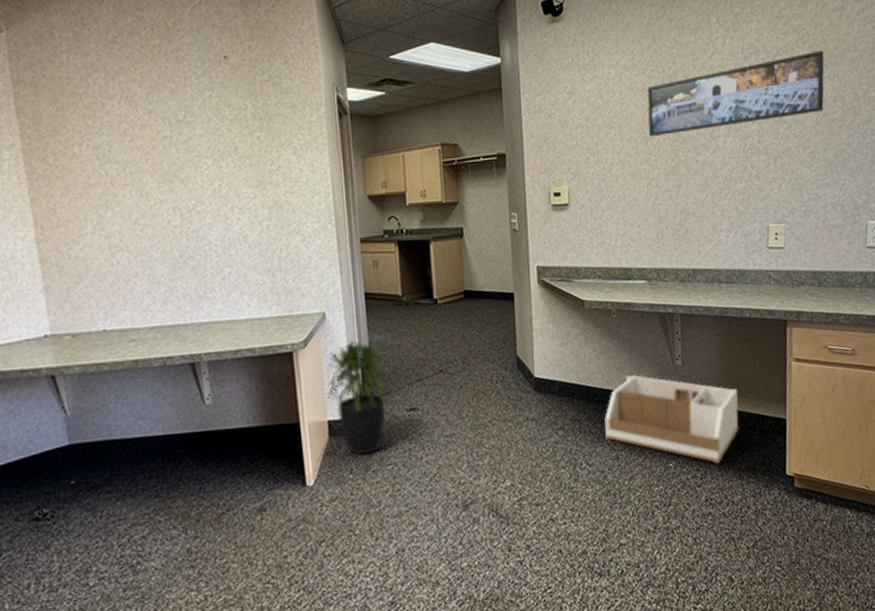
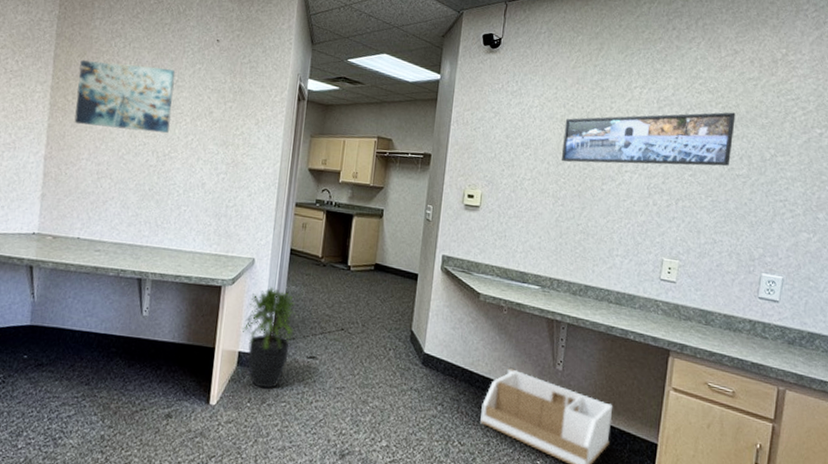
wall art: none [52,102,189,192] -> present [74,59,176,134]

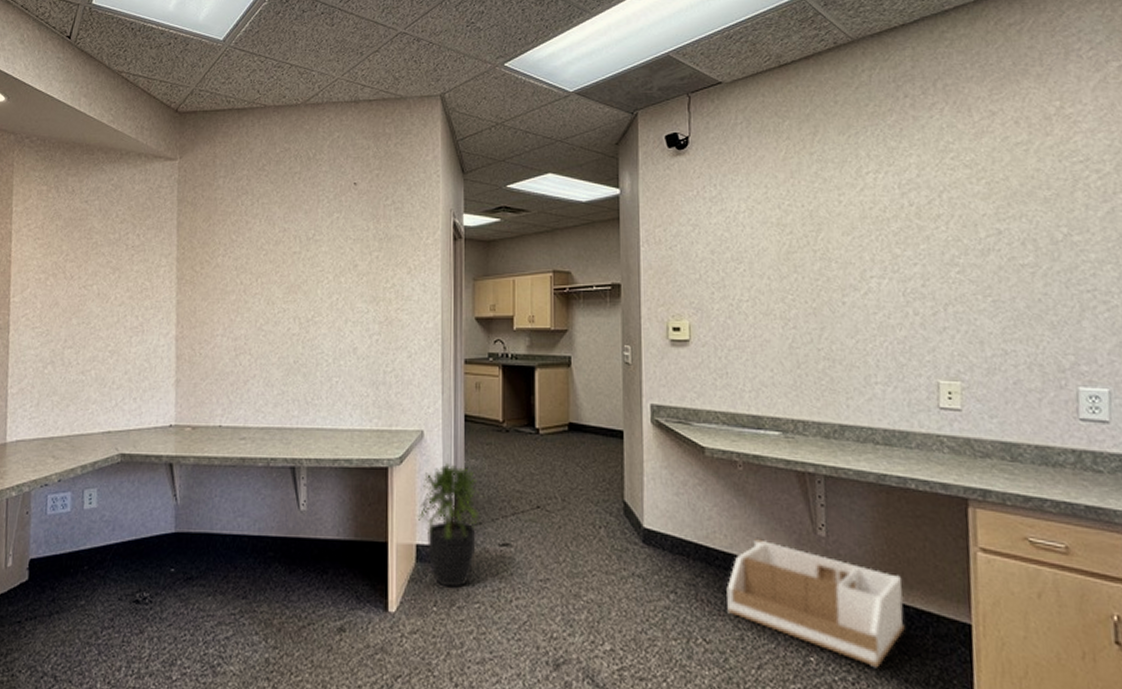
wall art: present [74,59,176,134] -> none [205,222,312,297]
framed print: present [561,112,736,167] -> none [783,187,1009,274]

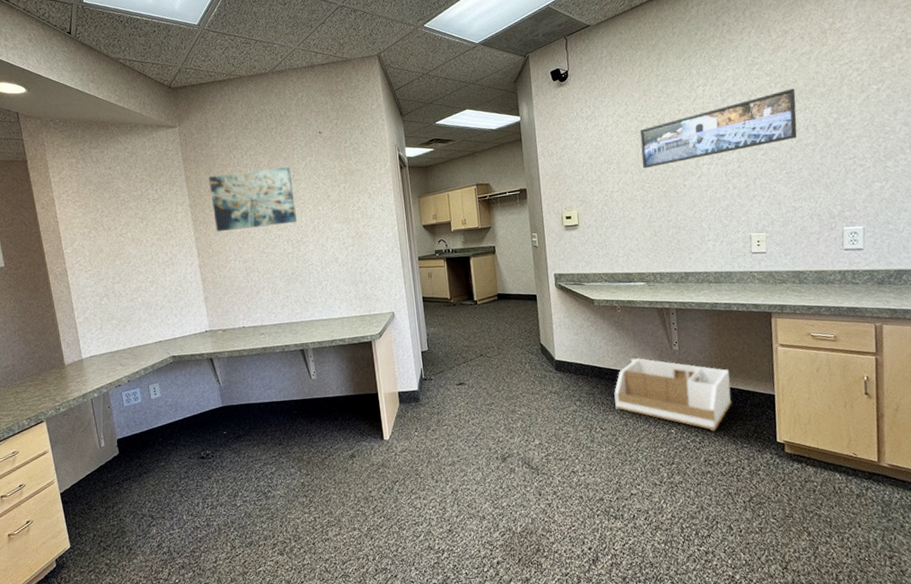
wall art: none [205,222,312,297] -> present [208,166,297,232]
potted plant: present [417,462,480,588] -> none [396,332,441,418]
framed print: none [783,187,1009,274] -> present [639,88,797,169]

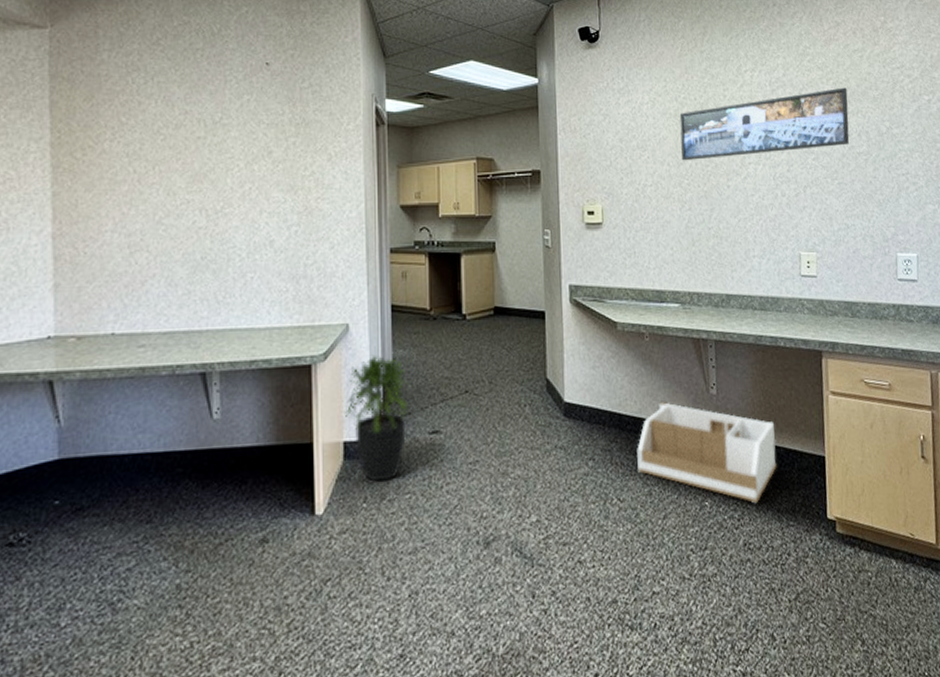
wall art: present [208,166,297,232] -> none [86,103,220,188]
potted plant: none [396,332,441,418] -> present [344,354,409,482]

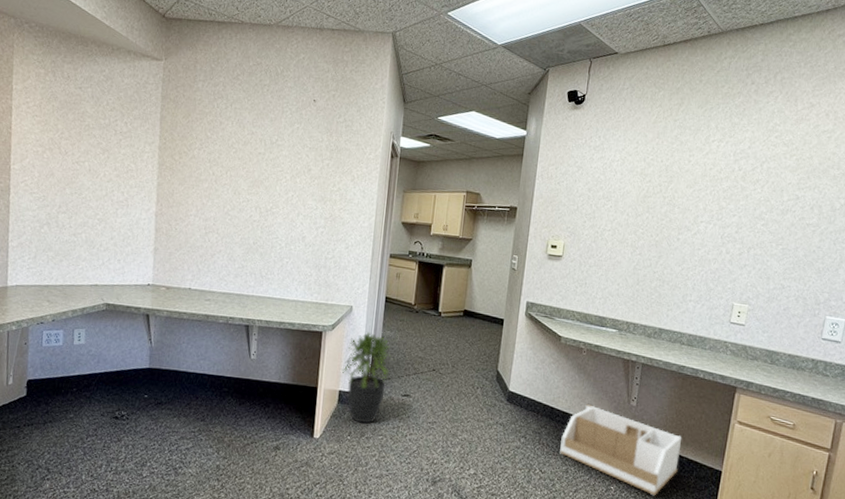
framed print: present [679,87,850,161] -> none [640,164,809,216]

